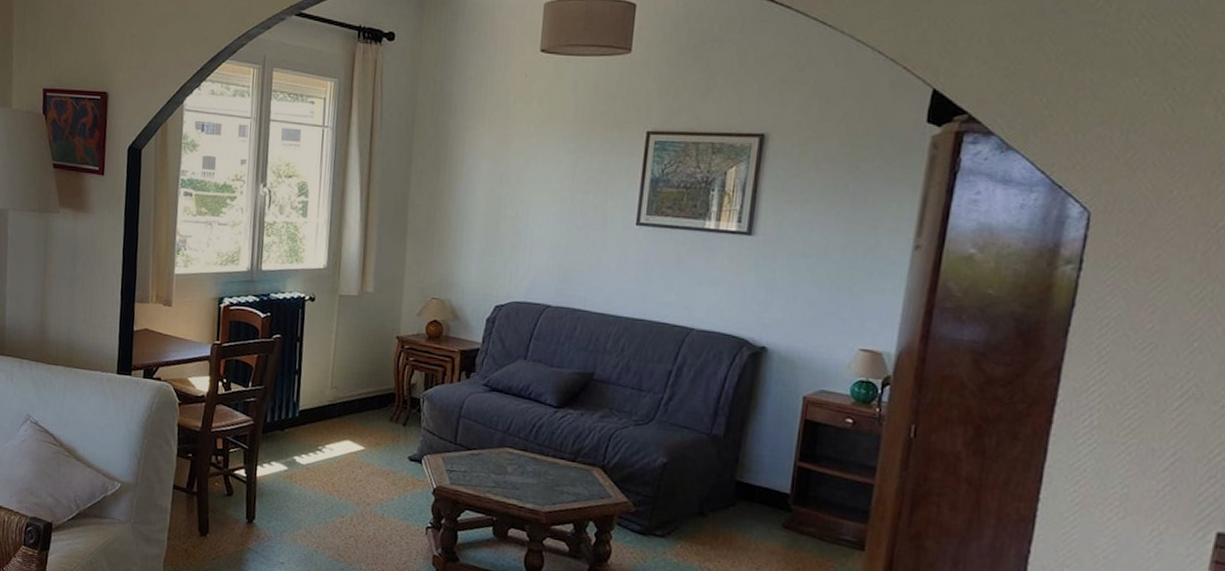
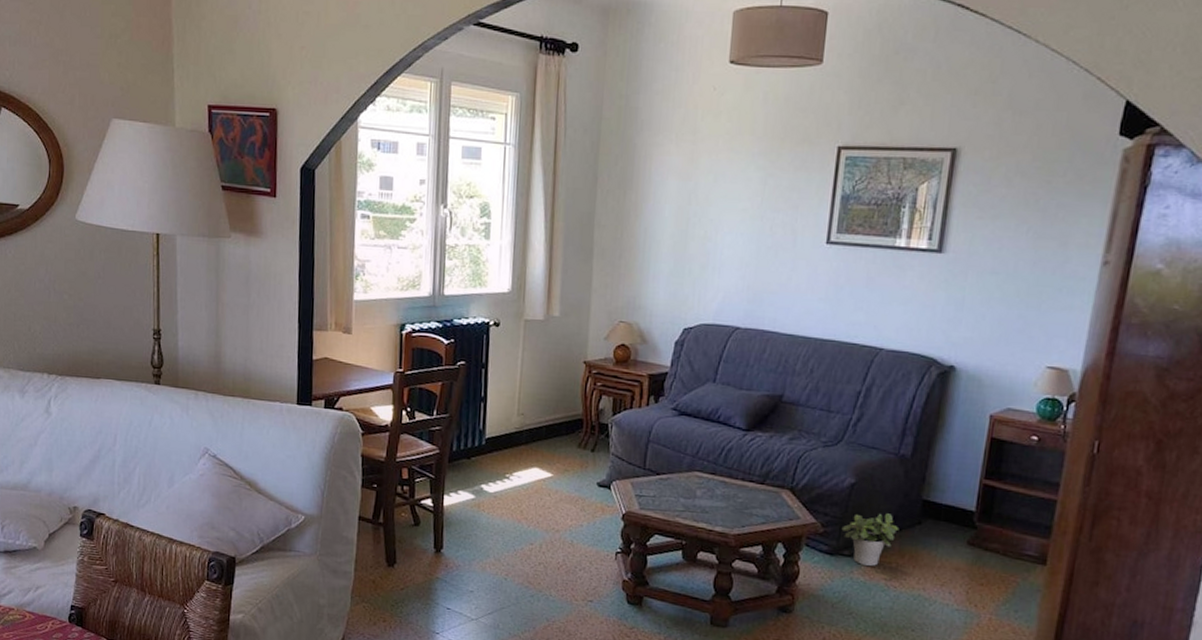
potted plant: none [653,493,713,548] -> present [841,513,900,567]

